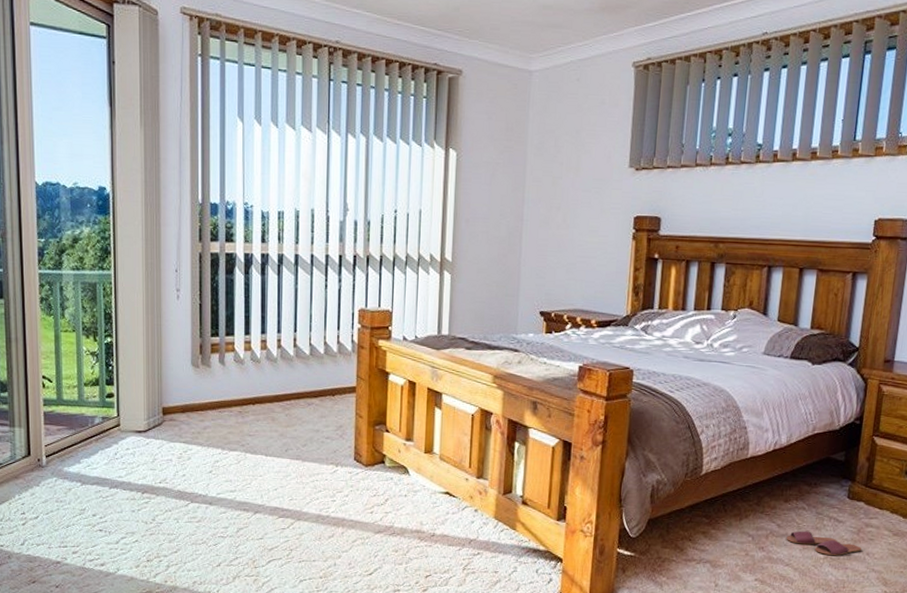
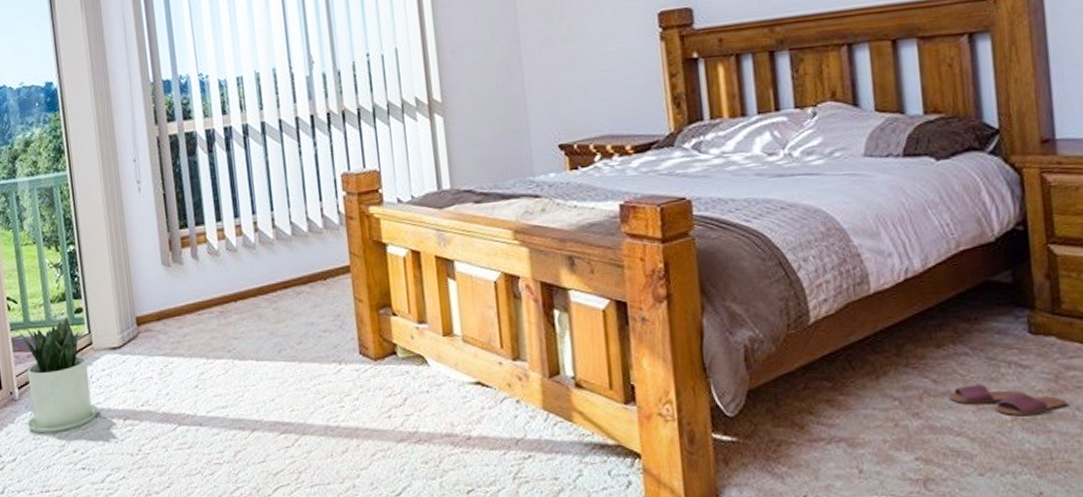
planter: none [51,399,120,497] -> present [19,316,99,432]

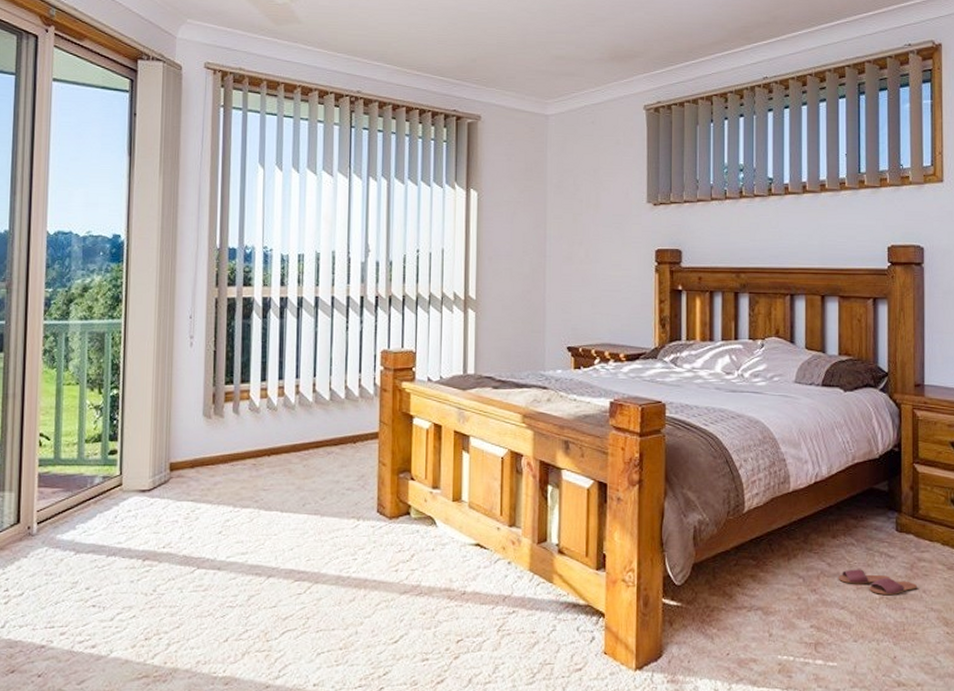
planter: present [19,316,99,432] -> none [41,457,119,568]

